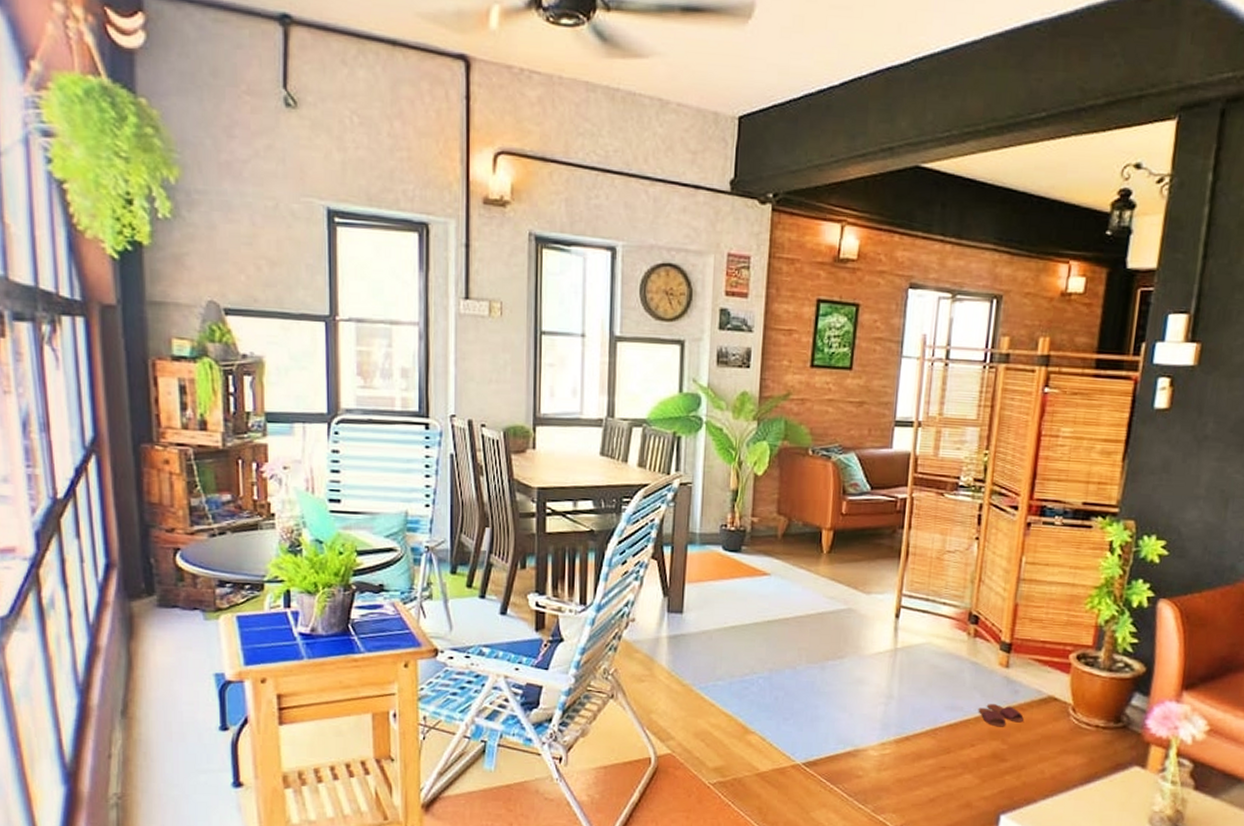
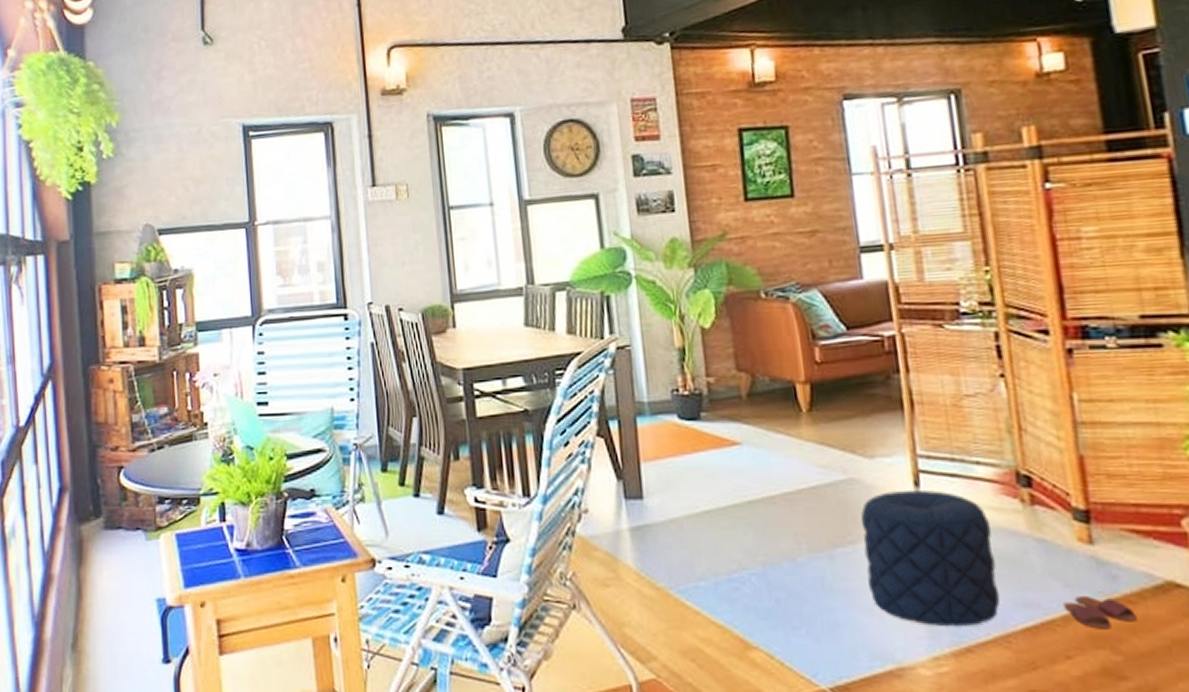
pouf: none [846,621,943,722] -> present [860,490,1001,626]

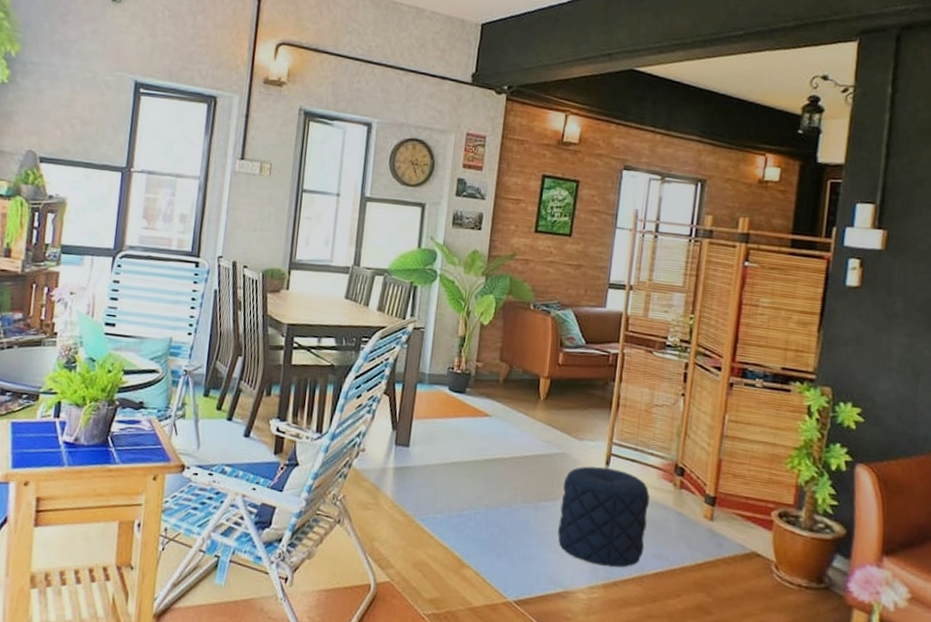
slippers: present [1063,596,1137,629] -> none [683,555,728,580]

